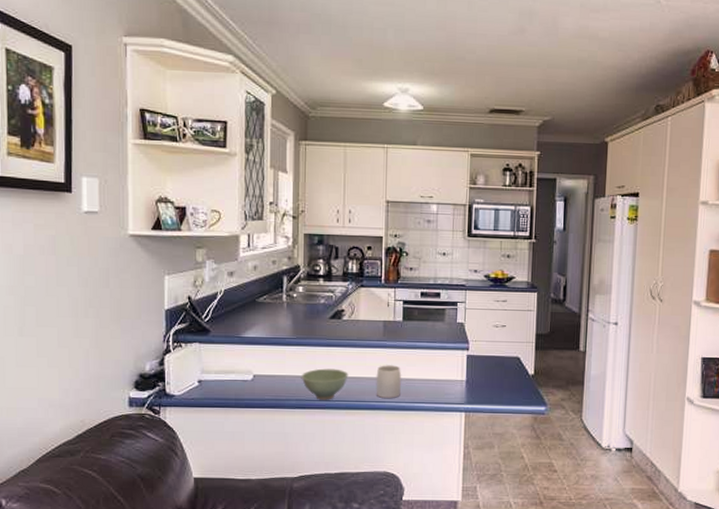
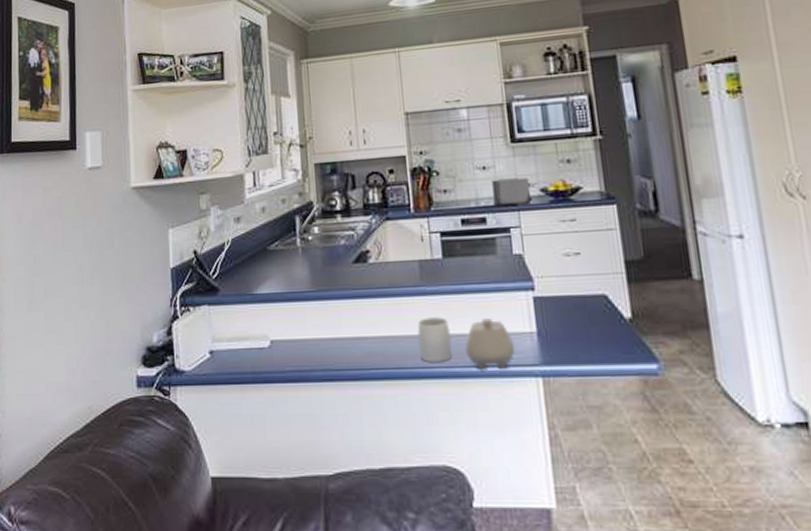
bowl: present [301,368,349,400] -> none [325,326,383,369]
sugar bowl: none [410,368,449,405] -> present [464,318,515,369]
toaster: none [447,263,479,286] -> present [490,177,533,207]

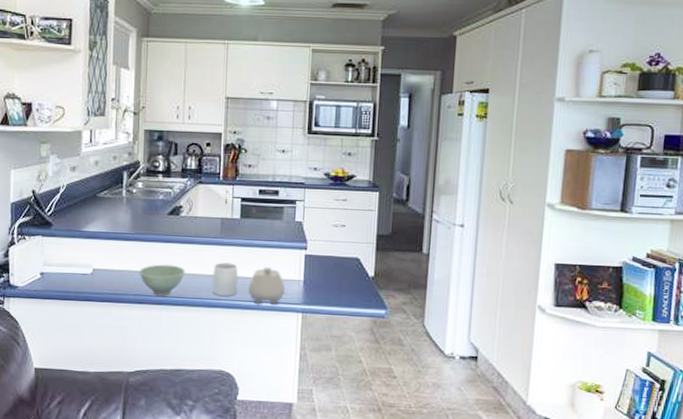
bowl: none [325,326,383,369] -> present [139,264,186,296]
toaster: present [490,177,533,207] -> none [286,160,318,184]

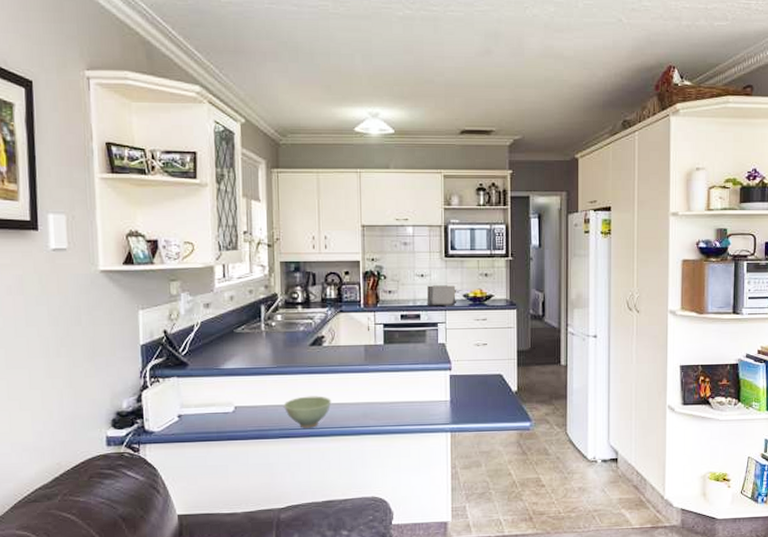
mug: present [212,262,239,296] -> none [359,389,386,423]
sugar bowl: present [247,267,286,305] -> none [395,390,433,427]
toaster: none [286,160,318,184] -> present [426,284,457,306]

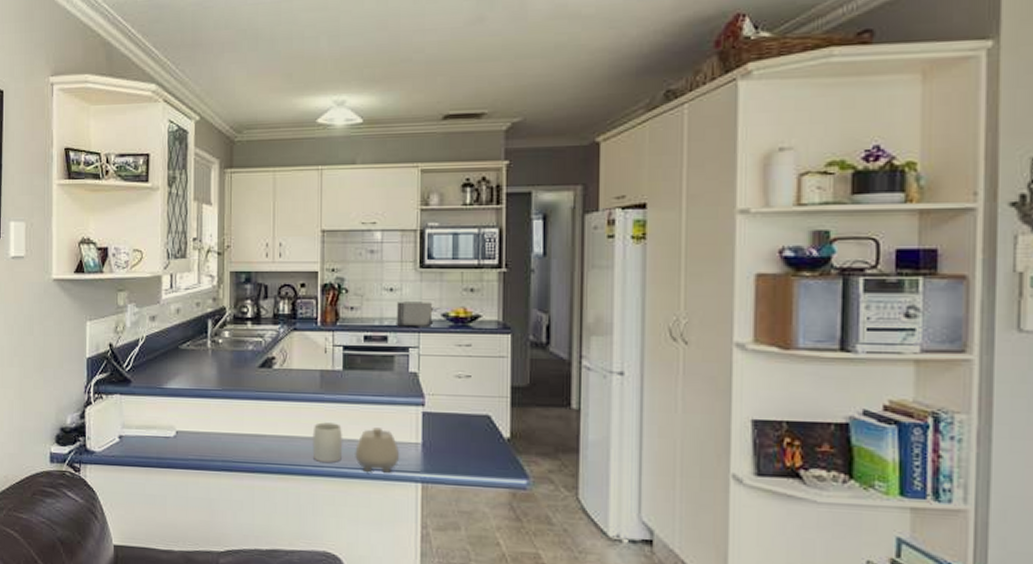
bowl: present [283,396,332,428] -> none [227,425,281,463]
mug: none [359,389,386,423] -> present [312,422,343,463]
sugar bowl: none [395,390,433,427] -> present [353,427,400,473]

